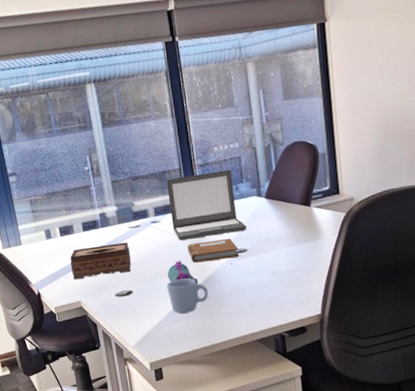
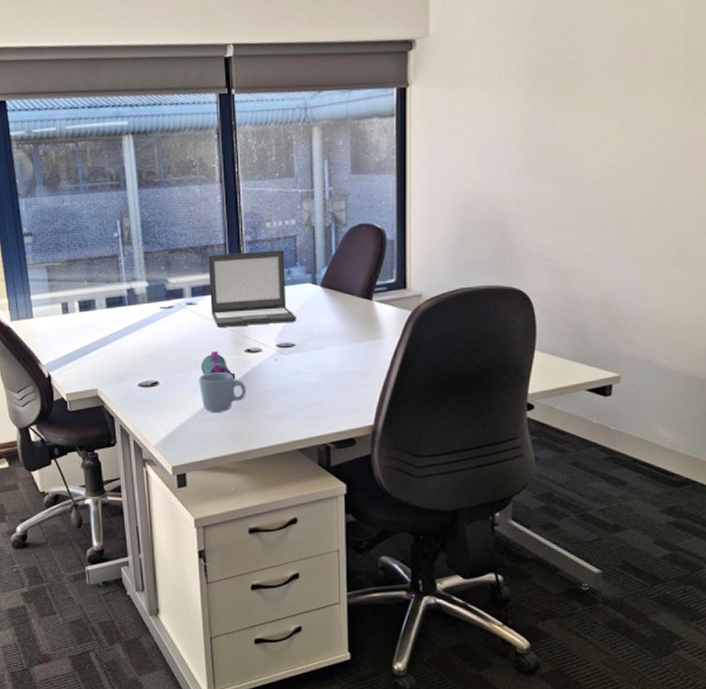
tissue box: present [70,242,132,280] -> none [88,324,160,364]
notebook: present [187,238,239,263] -> none [226,329,285,355]

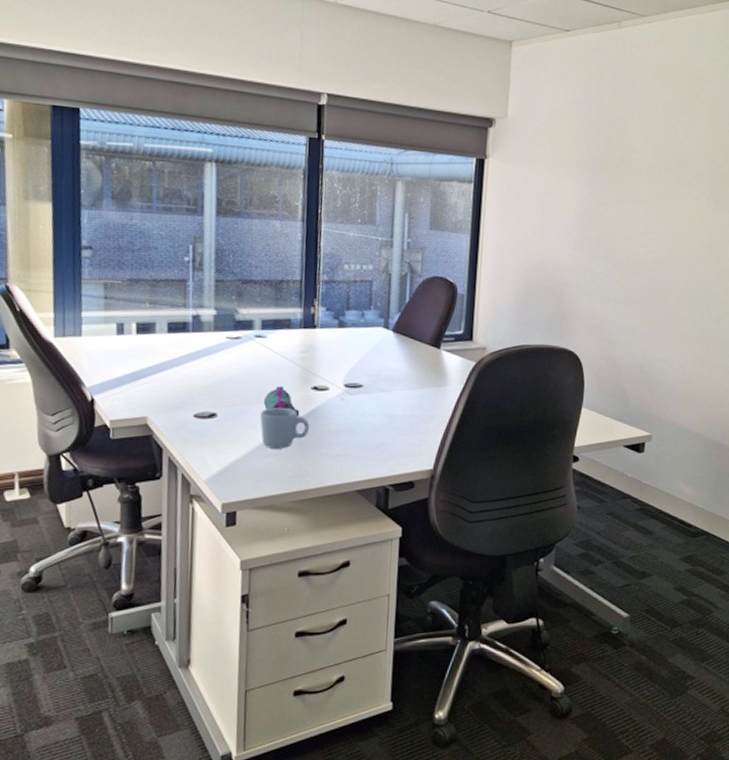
laptop: present [208,250,297,327] -> none [280,289,367,364]

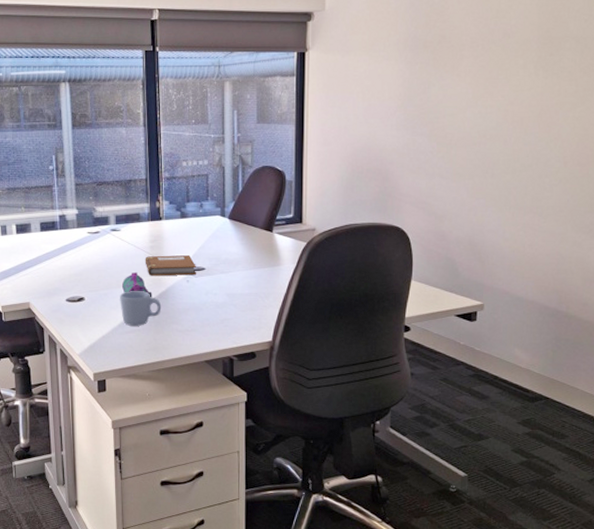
notebook: none [293,368,353,393] -> present [145,254,196,276]

